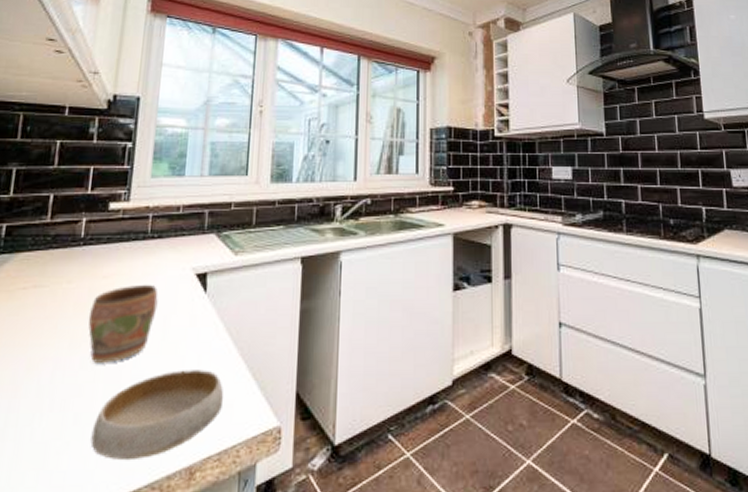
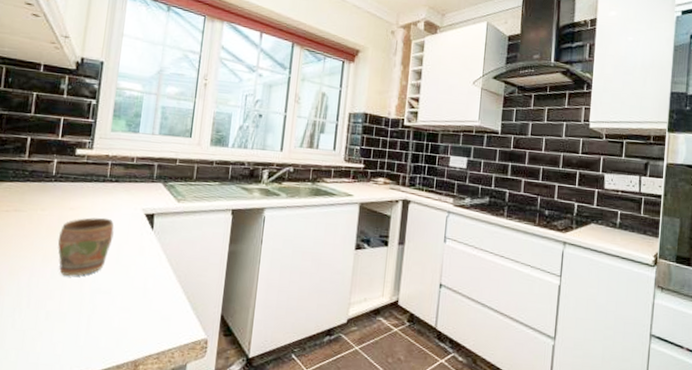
bowl: present [90,370,224,461] -> none [58,287,164,351]

